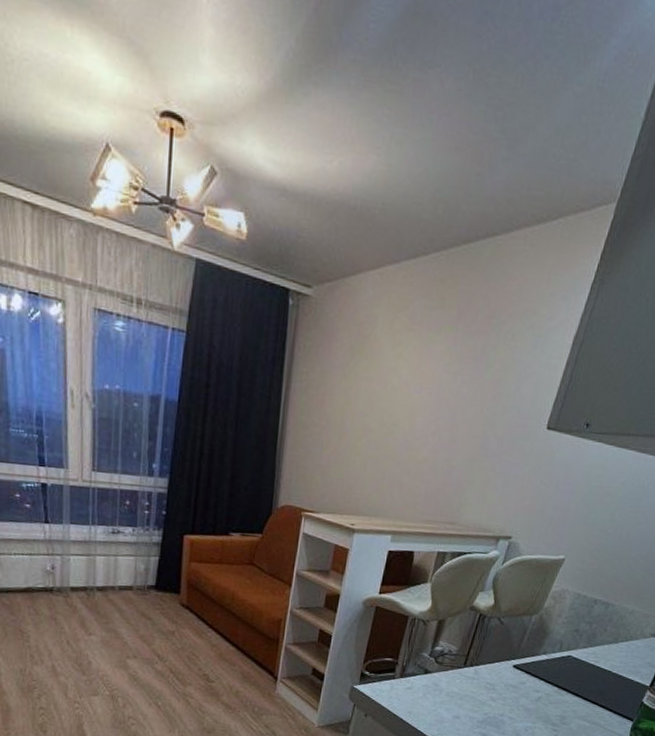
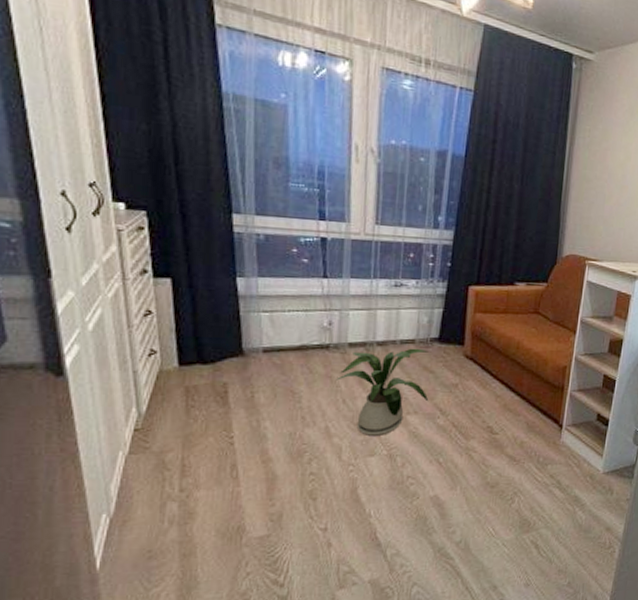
house plant: none [60,594,147,678] -> present [336,348,429,437]

